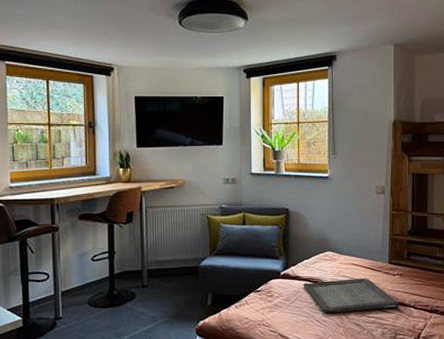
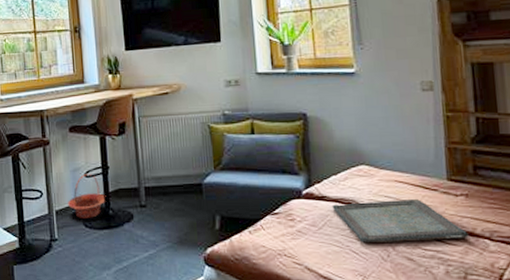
basket: none [74,258,111,298] -> present [68,174,107,218]

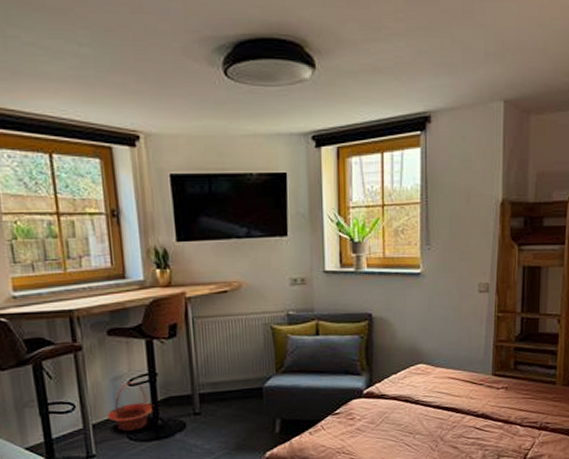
serving tray: present [332,198,469,243] -> none [390,392,504,436]

